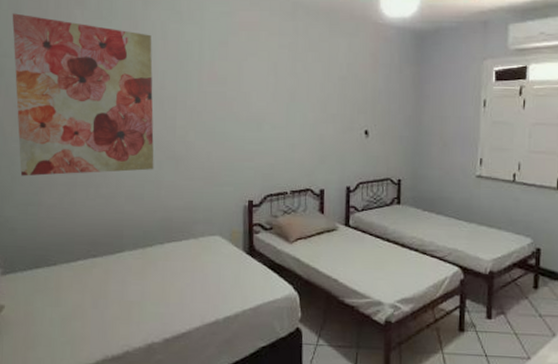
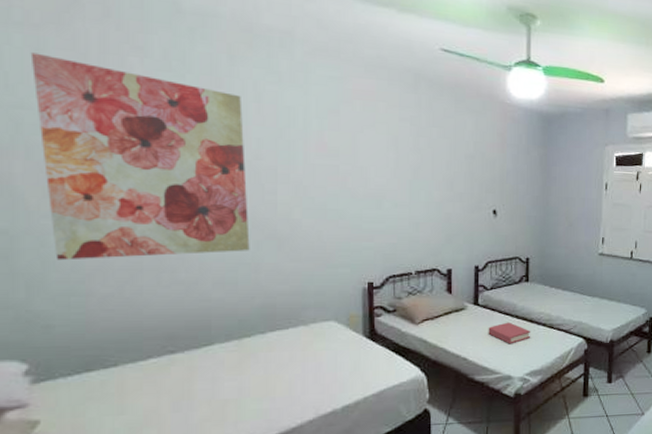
hardback book: none [359,245,403,269] -> present [488,322,531,344]

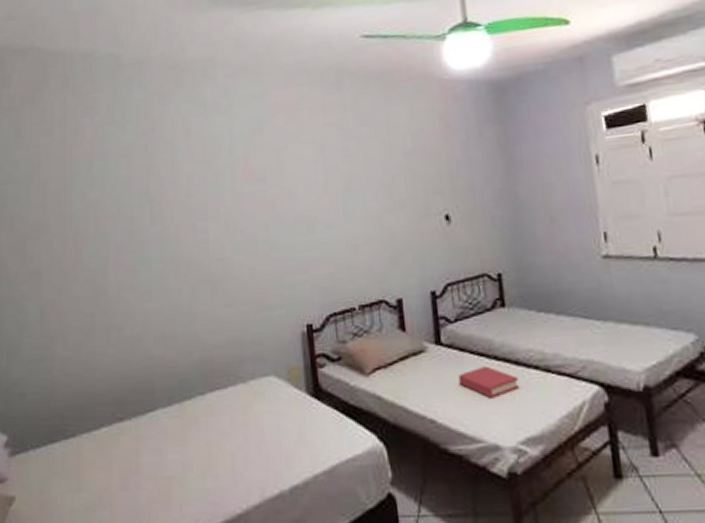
wall art: present [30,52,250,261] -> none [13,131,186,326]

